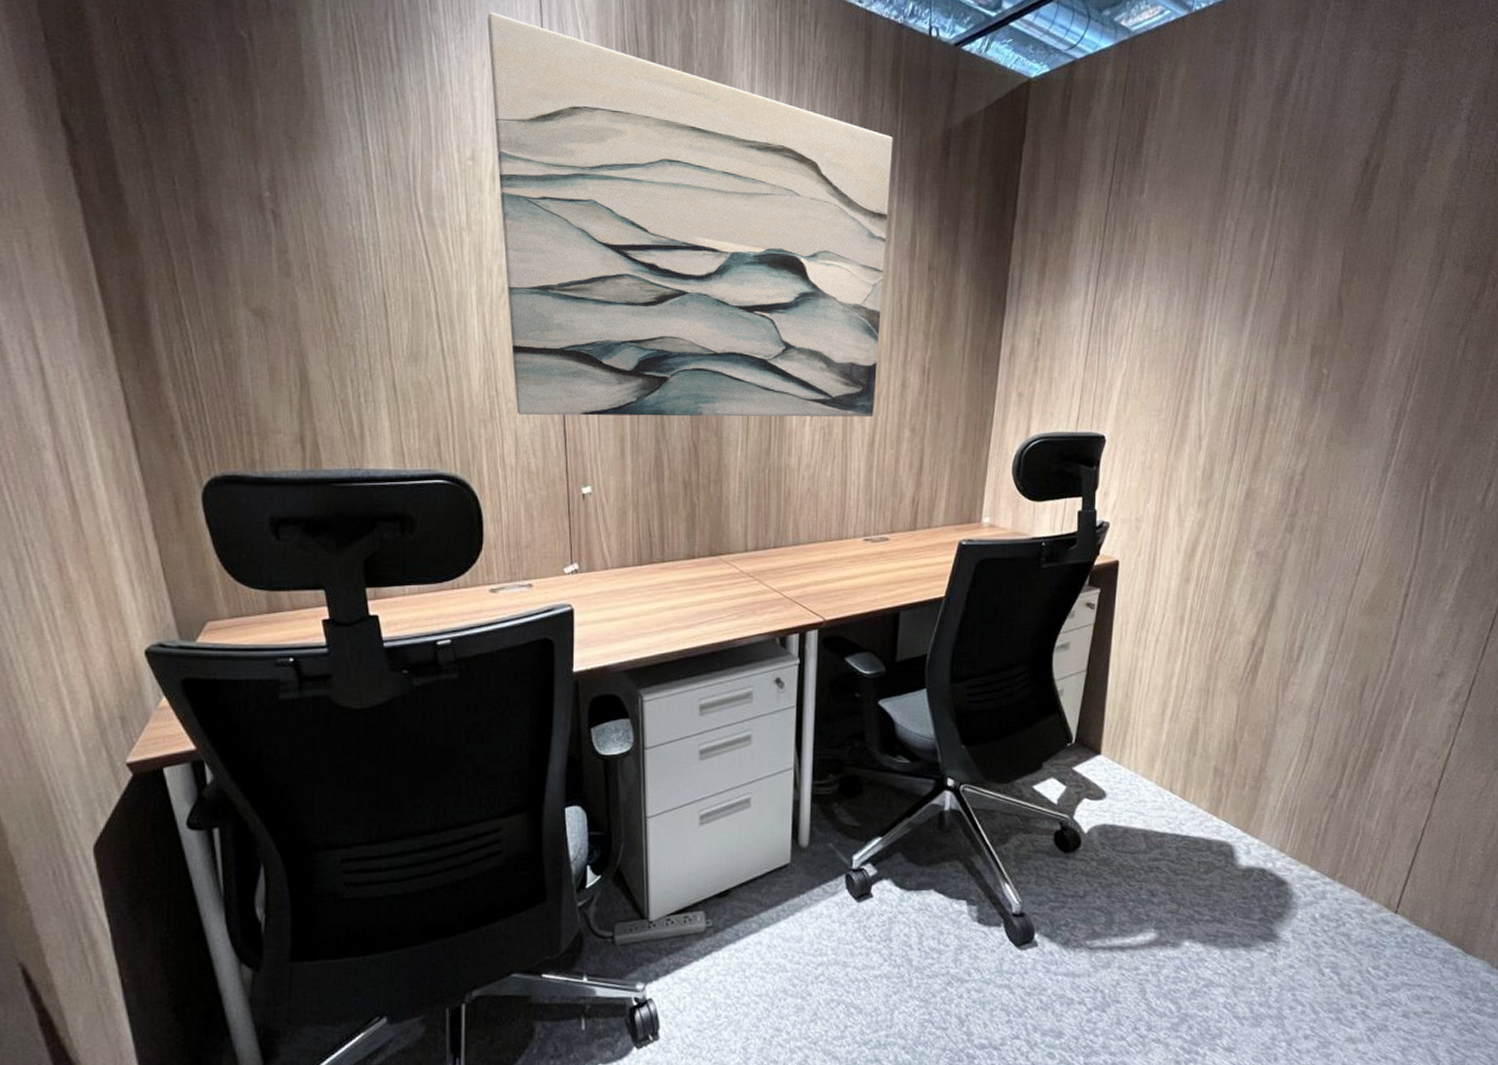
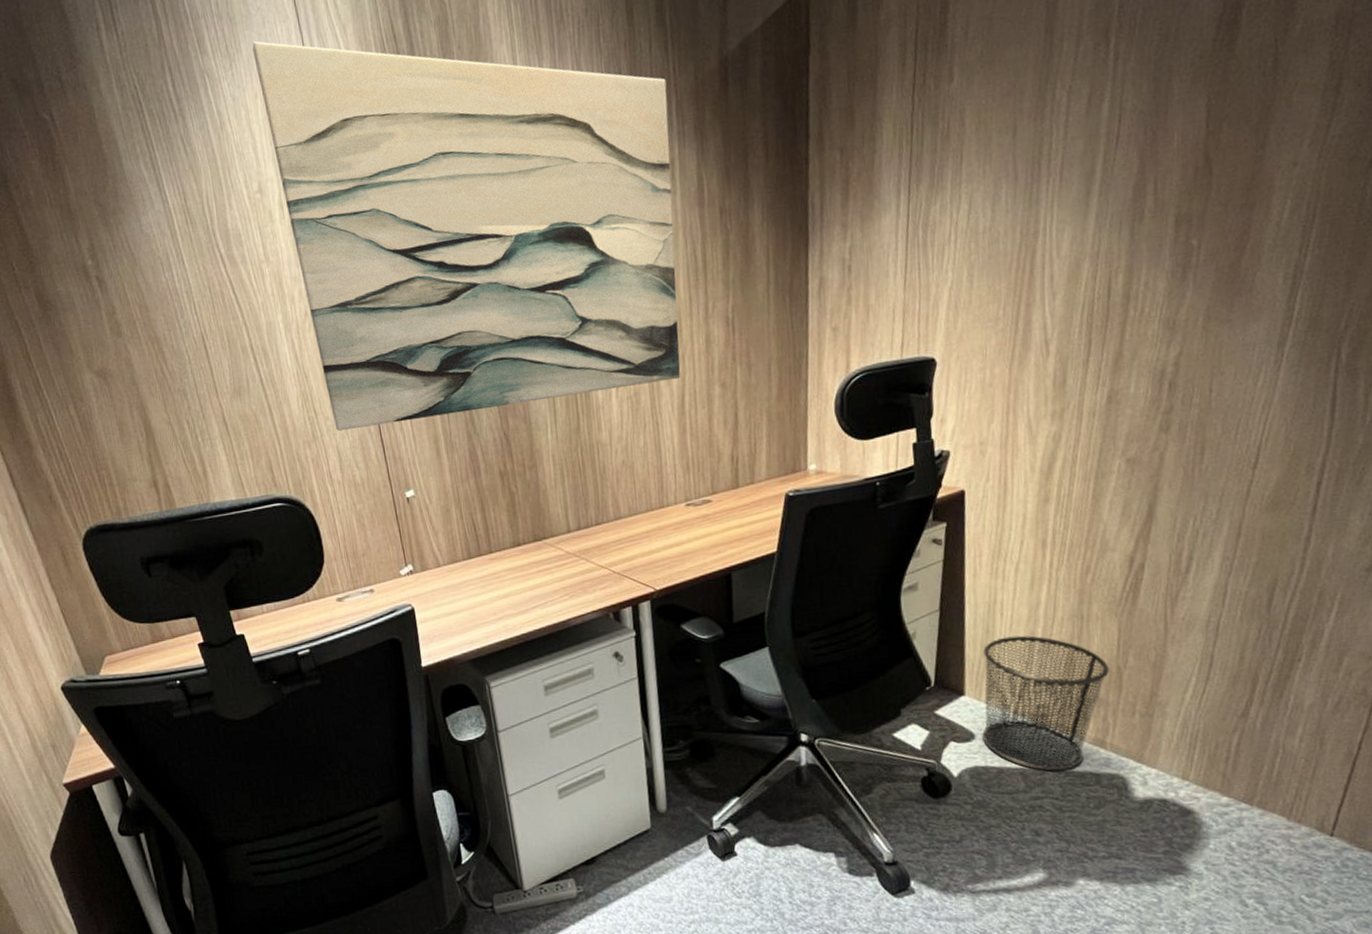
waste bin: none [1113,702,1227,835] -> present [982,635,1109,771]

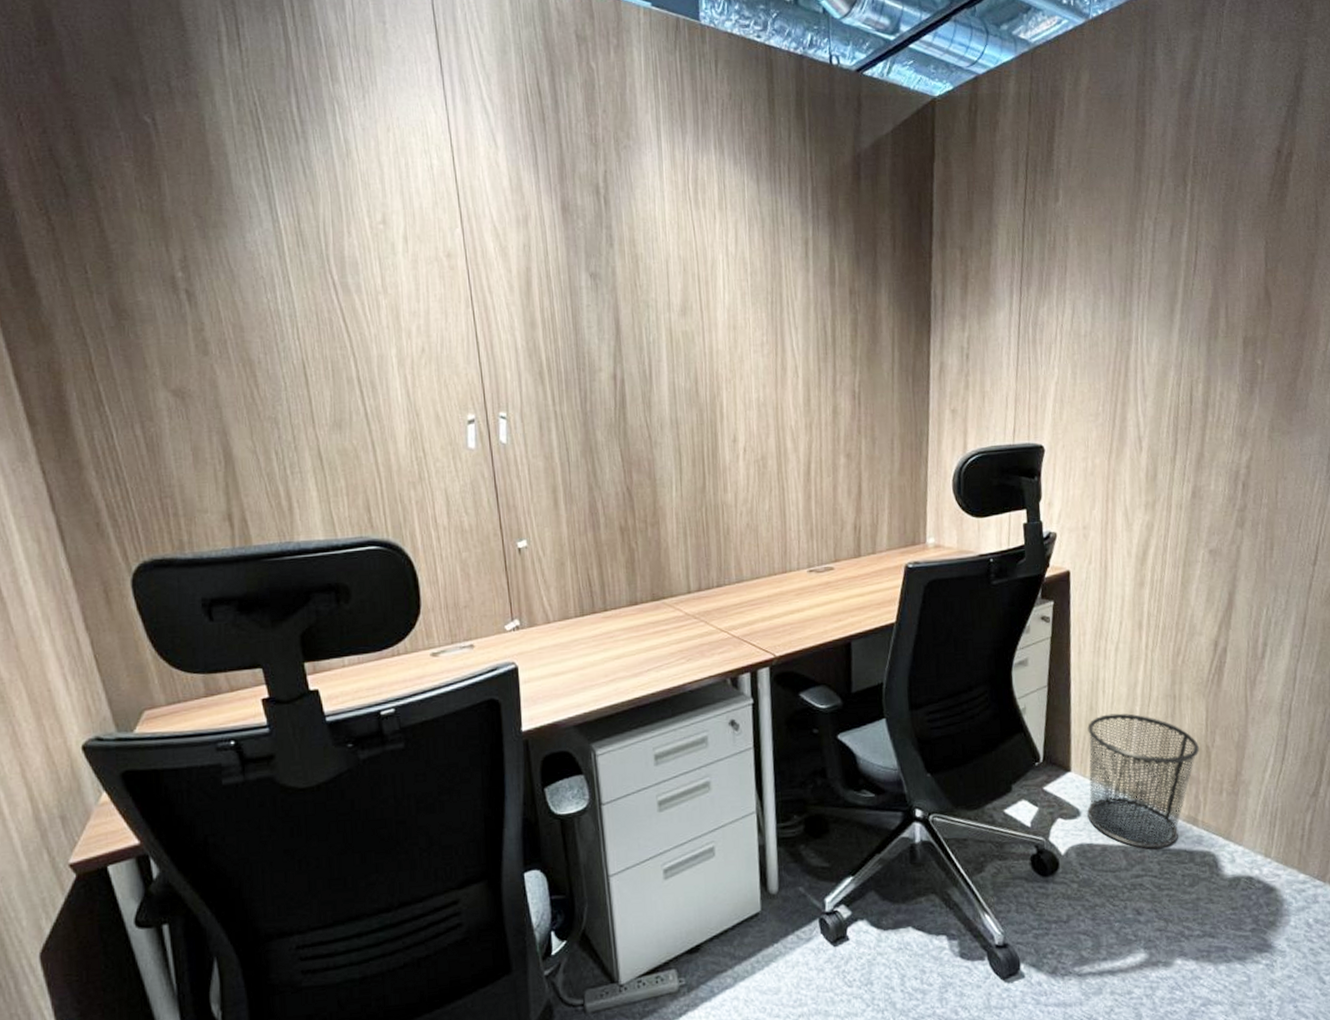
wall art: present [252,41,681,432] -> none [389,77,808,474]

